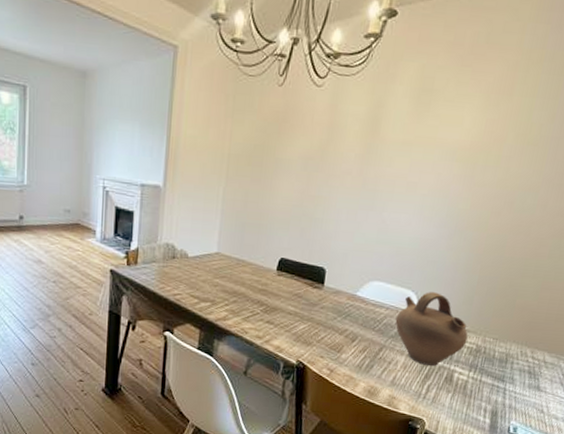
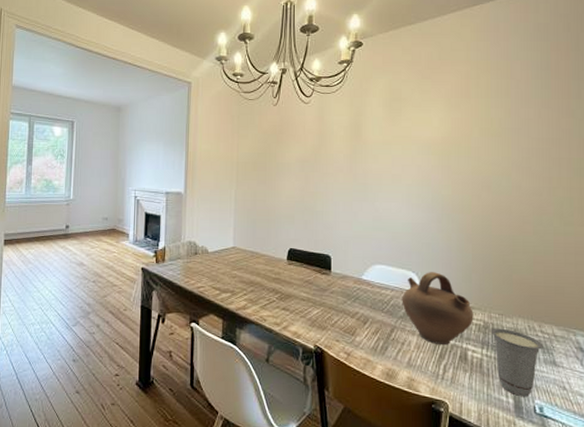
cup: none [479,352,532,418] -> present [490,328,543,398]

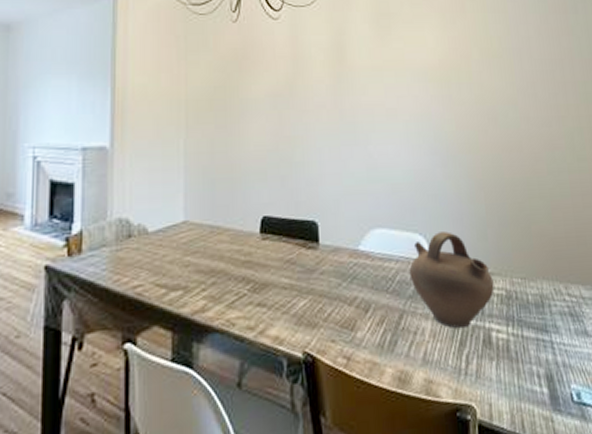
cup: present [490,328,543,398] -> none [514,296,573,383]

